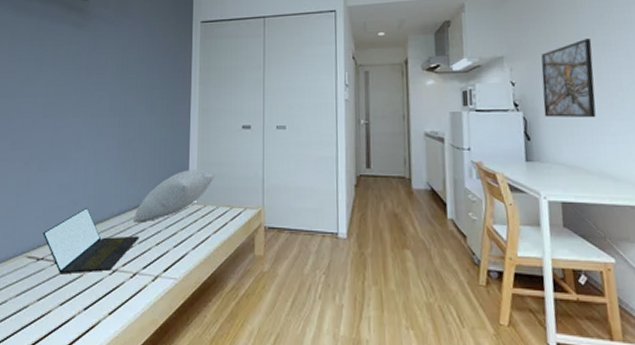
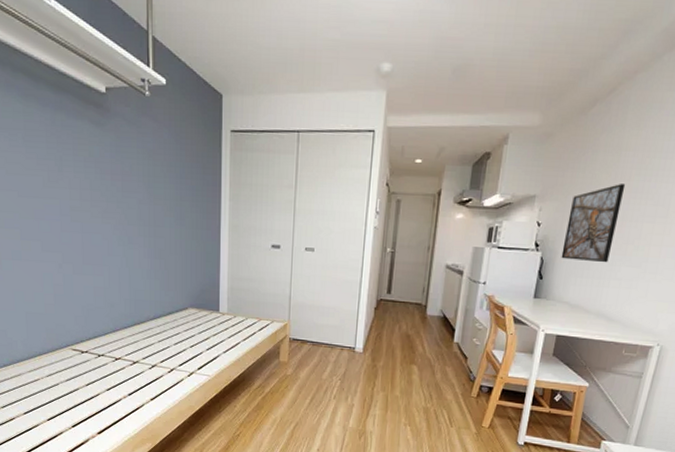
laptop: present [42,207,140,275] -> none [84,310,175,366]
pillow: present [133,170,215,221] -> none [169,283,244,326]

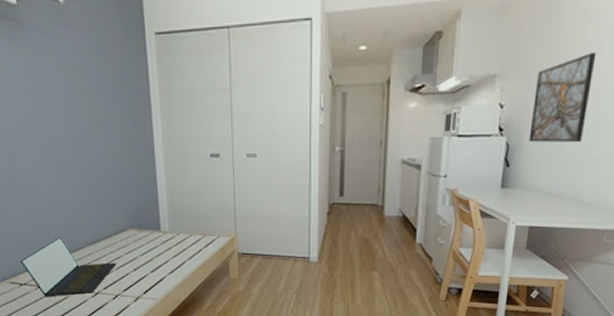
laptop: none [84,310,175,366] -> present [20,237,117,297]

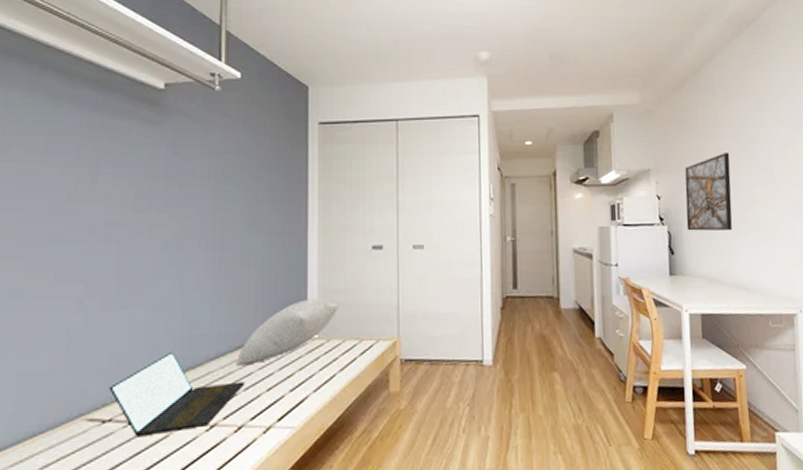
pillow: none [108,199,185,249] -> present [237,298,340,364]

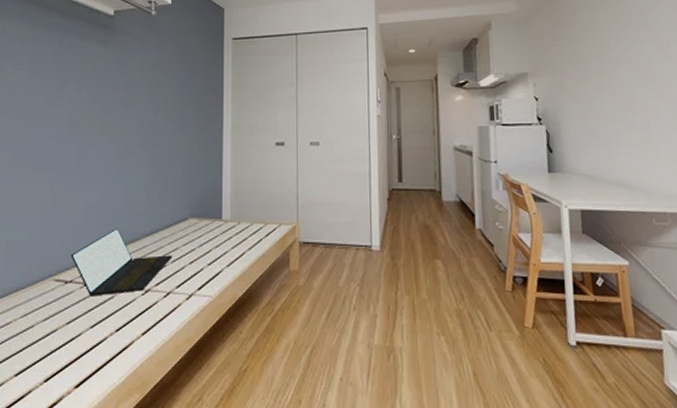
pillow: present [237,298,340,364] -> none [166,187,249,240]
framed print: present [685,153,732,231] -> none [562,56,612,131]

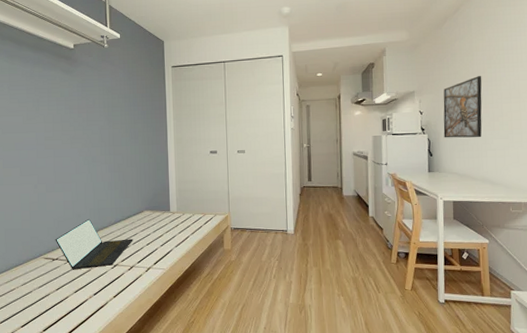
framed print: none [562,56,612,131] -> present [443,76,482,138]

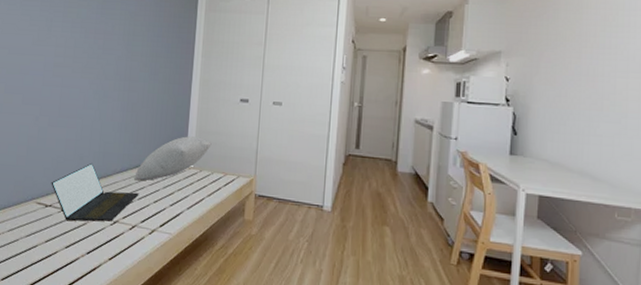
pillow: none [127,186,190,228] -> present [134,136,212,180]
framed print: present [443,76,482,138] -> none [534,40,592,119]

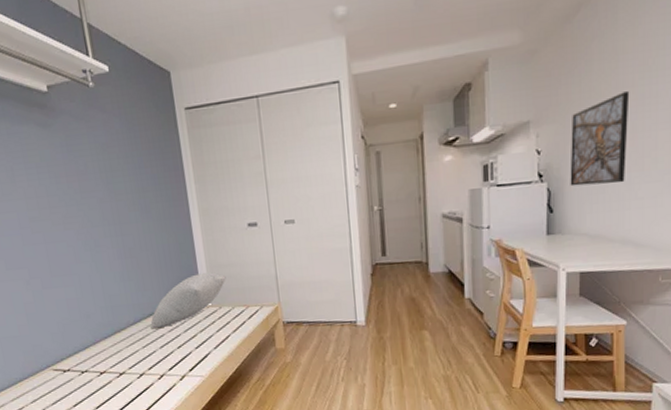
laptop: present [51,162,139,222] -> none [62,319,160,383]
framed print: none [534,40,592,119] -> present [570,91,630,187]

